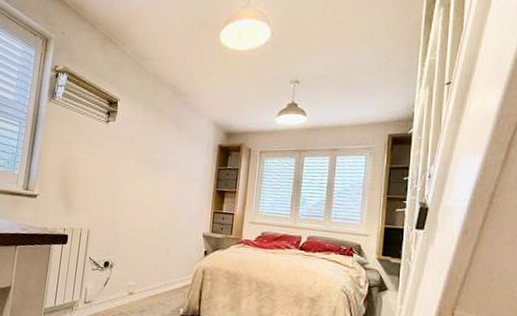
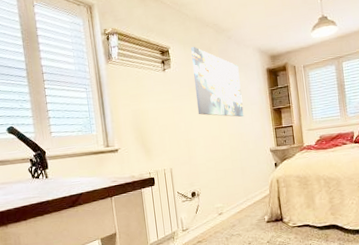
wall art: none [132,103,189,192] -> present [191,46,244,117]

